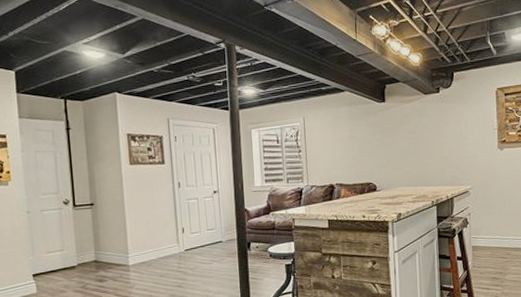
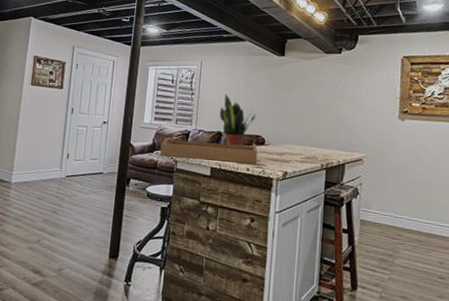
serving tray: none [275,191,371,217] -> present [159,137,258,164]
potted plant: none [328,147,364,196] -> present [219,94,255,146]

